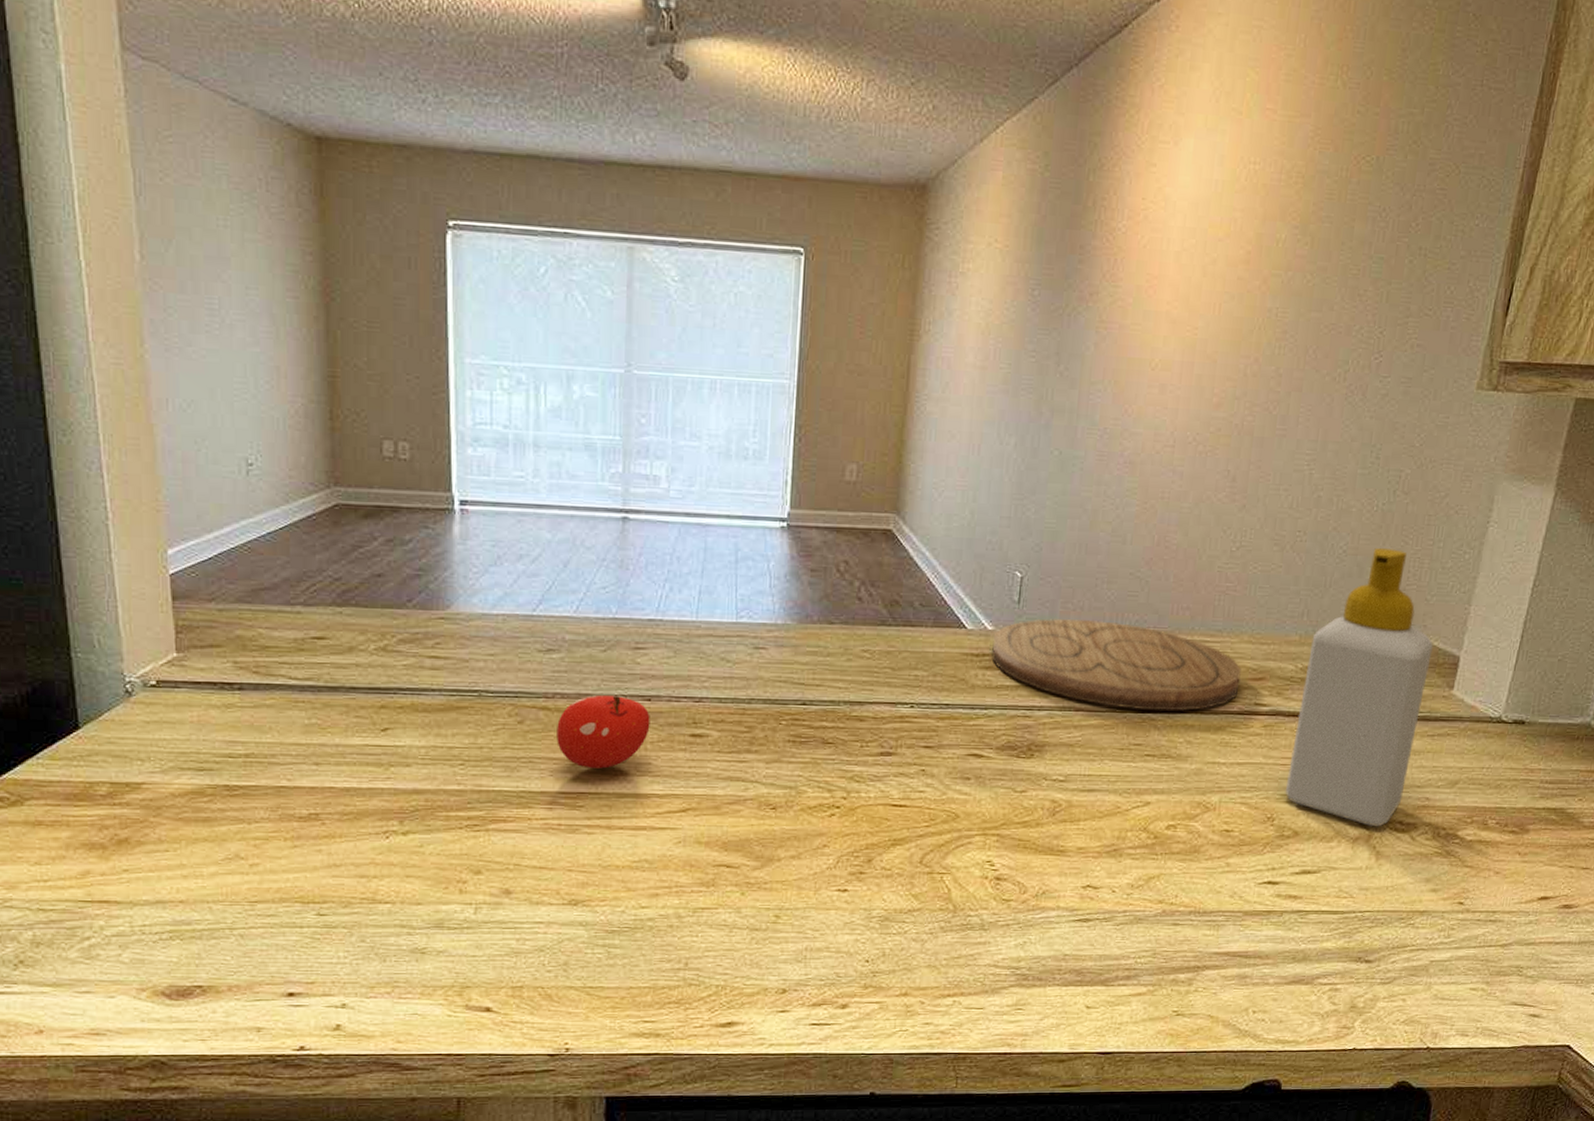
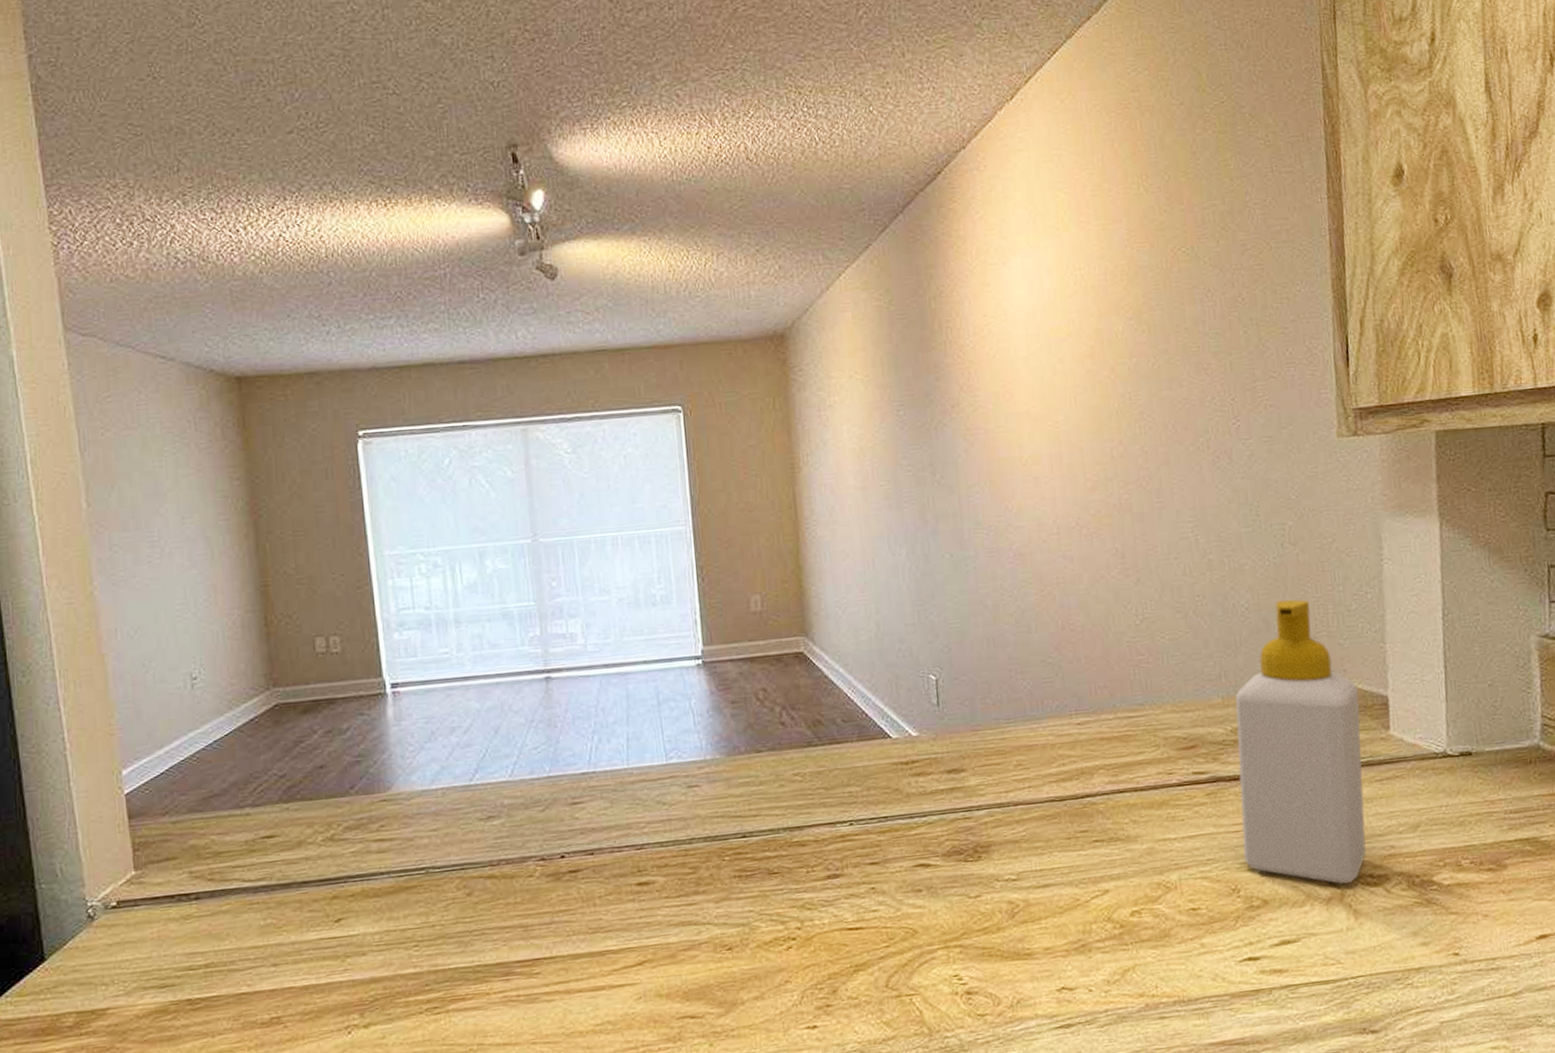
fruit: present [557,695,650,769] -> none [505,854,596,933]
cutting board: present [991,618,1241,711] -> none [919,711,1173,796]

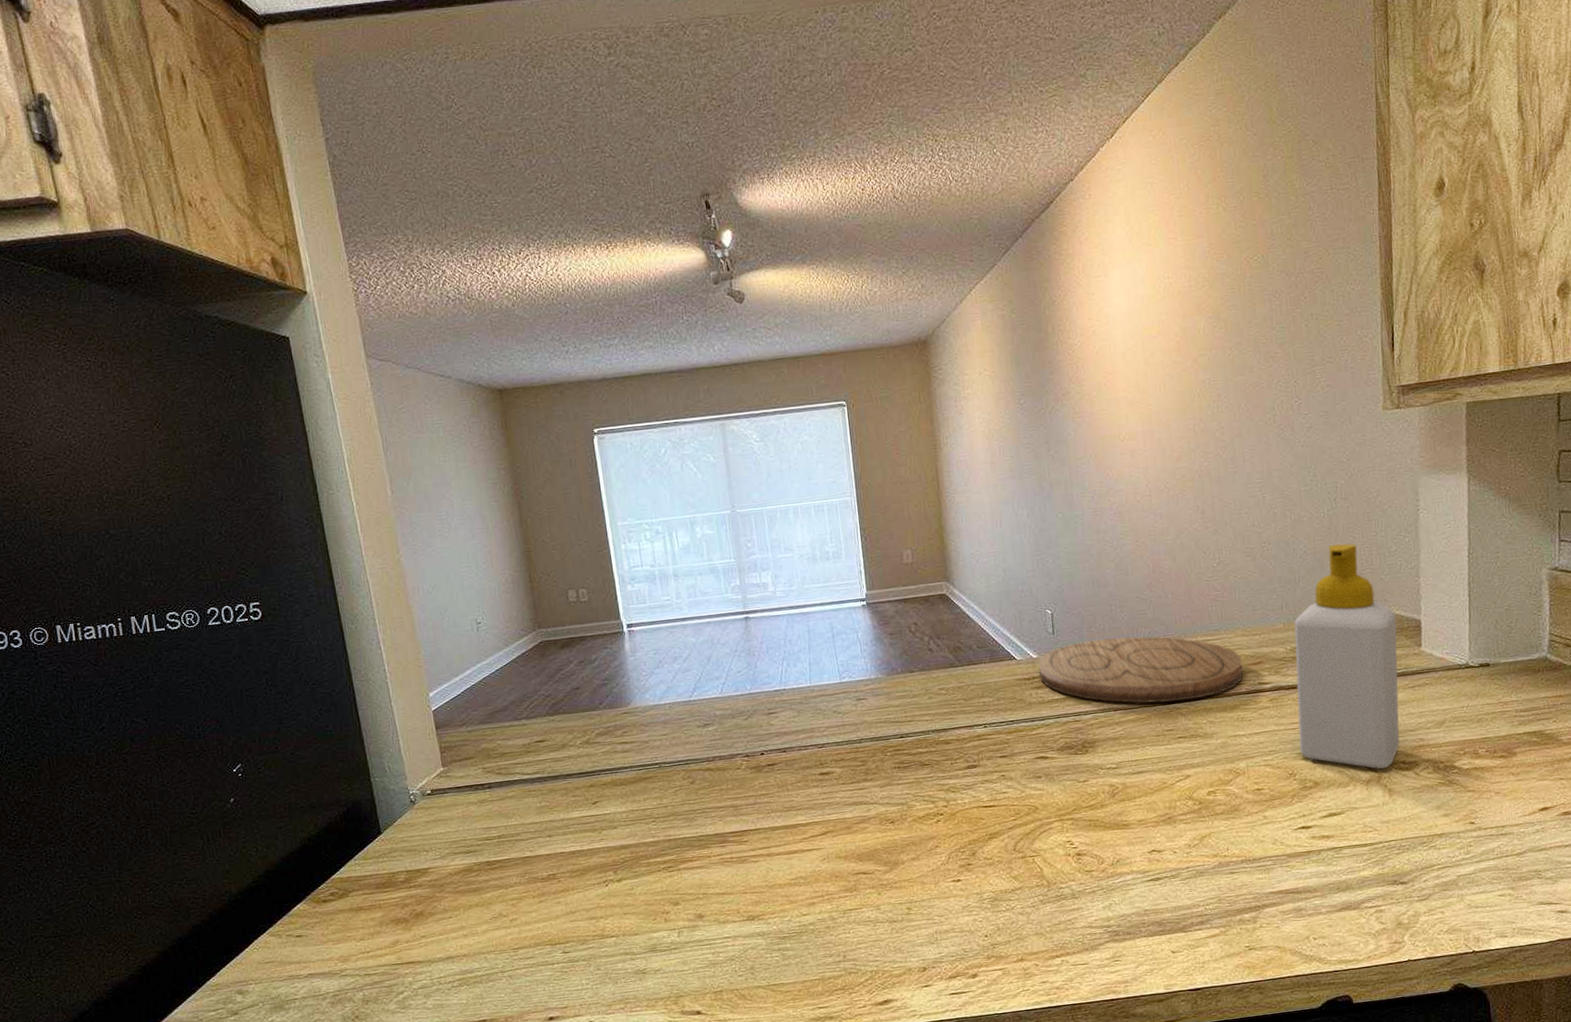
cutting board: none [919,711,1173,796] -> present [1038,636,1243,703]

